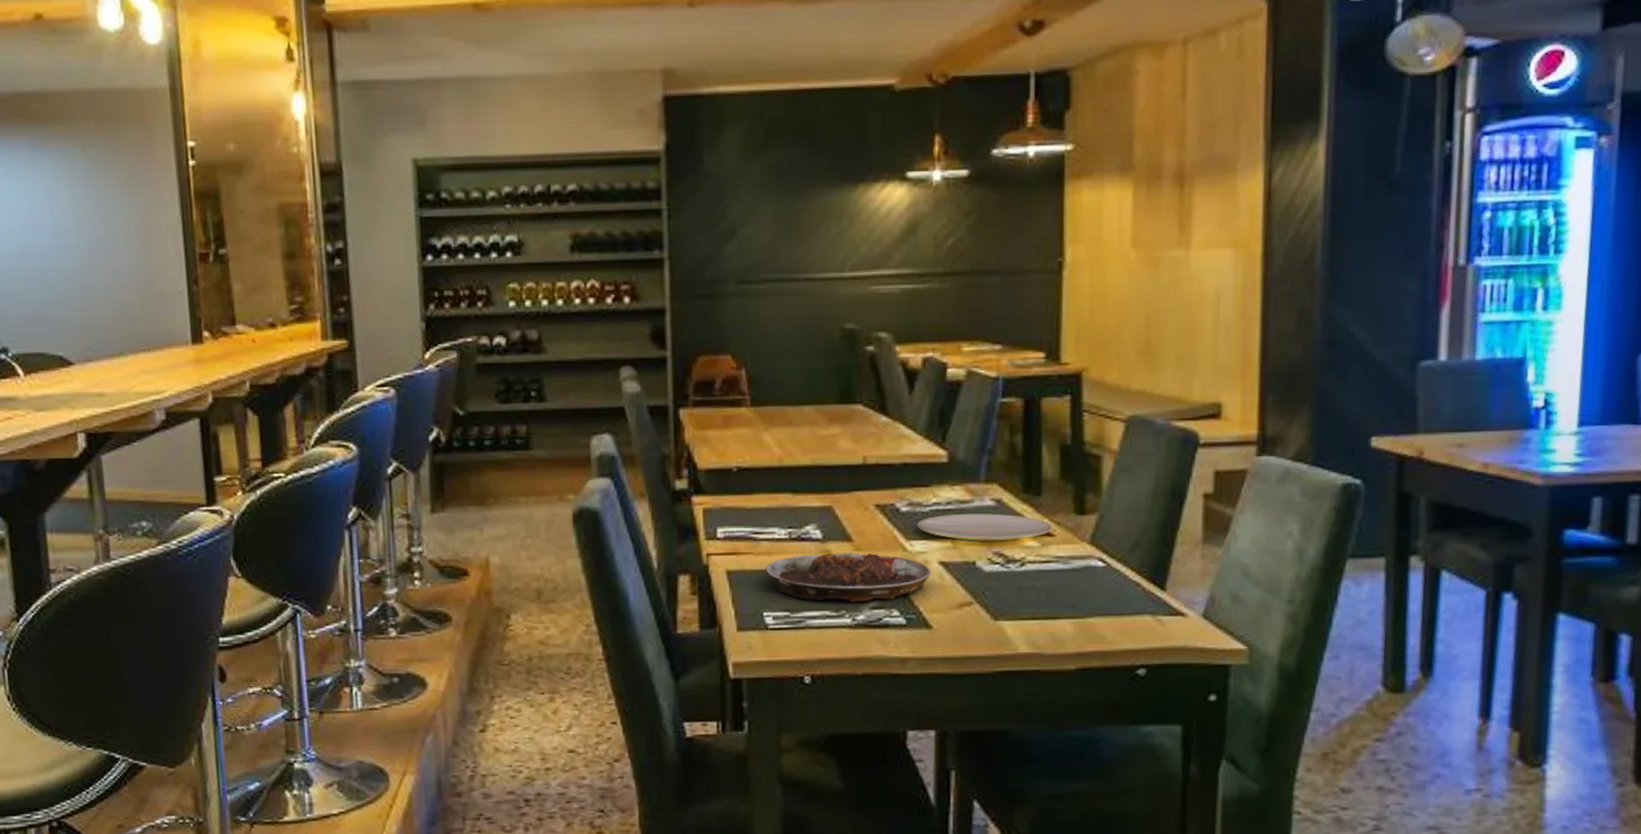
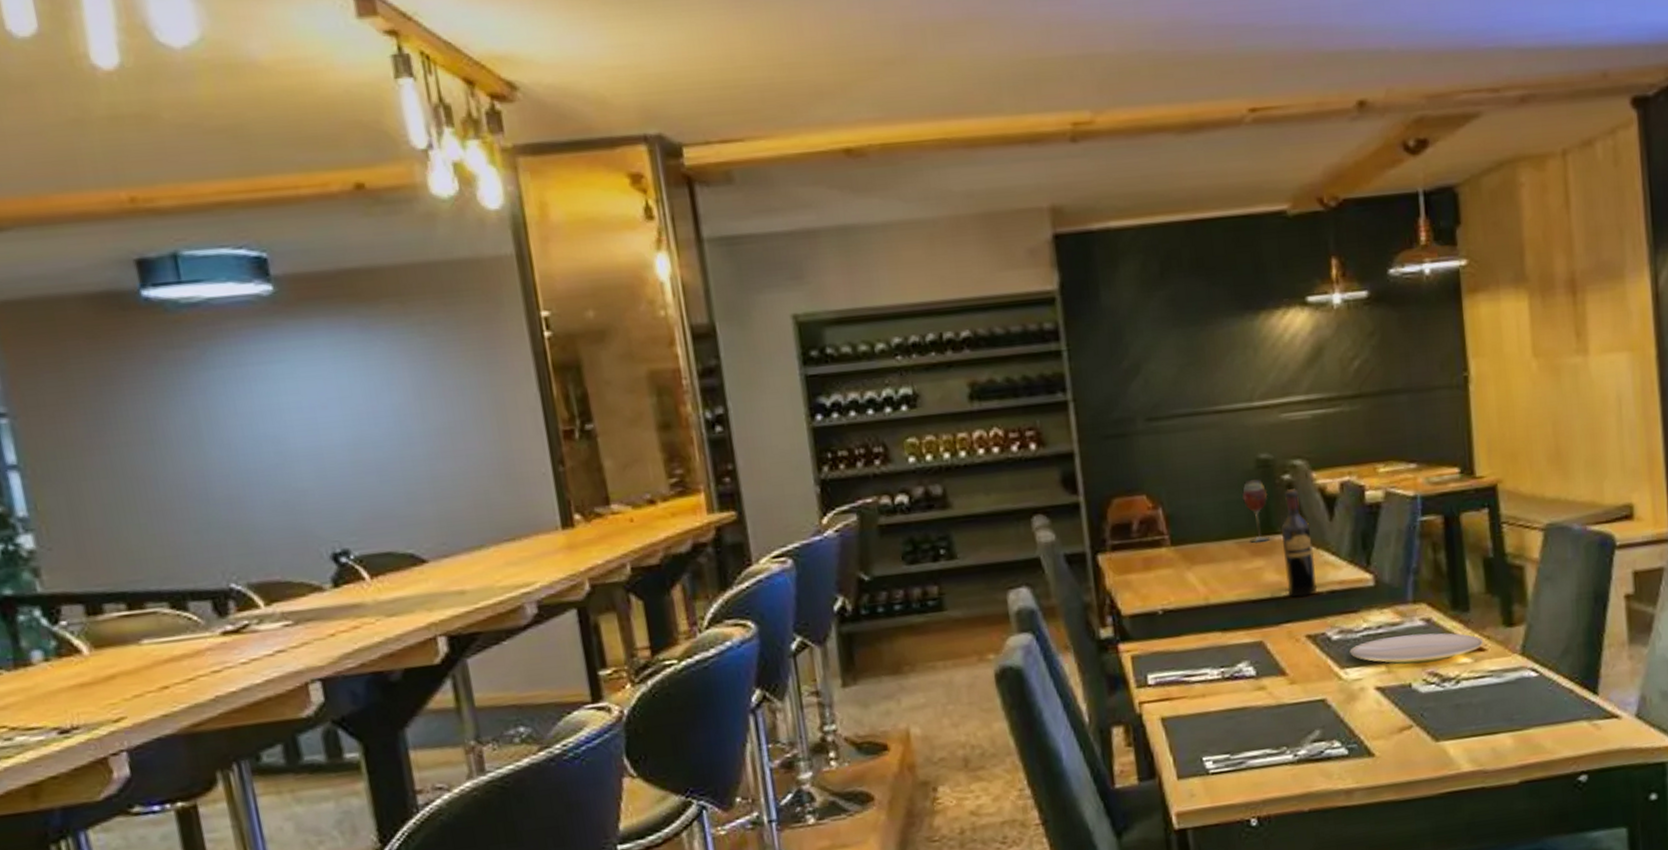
plate: present [765,551,931,603] -> none [1200,685,1368,740]
wineglass: none [824,348,850,411] -> present [1242,479,1270,543]
wine bottle: none [859,360,891,466] -> present [1280,489,1317,597]

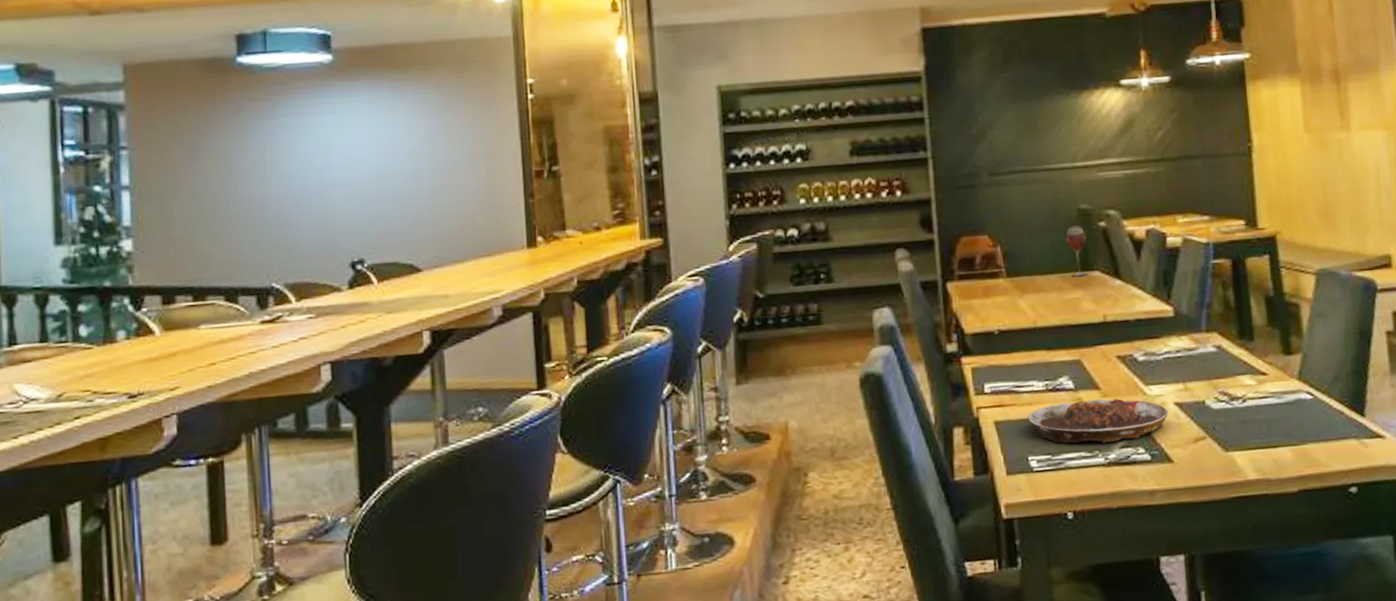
plate: none [1200,685,1368,740] -> present [1027,398,1168,444]
wine bottle: present [1280,489,1317,597] -> none [1097,234,1126,323]
plate: present [1350,633,1484,664] -> none [1153,358,1266,384]

